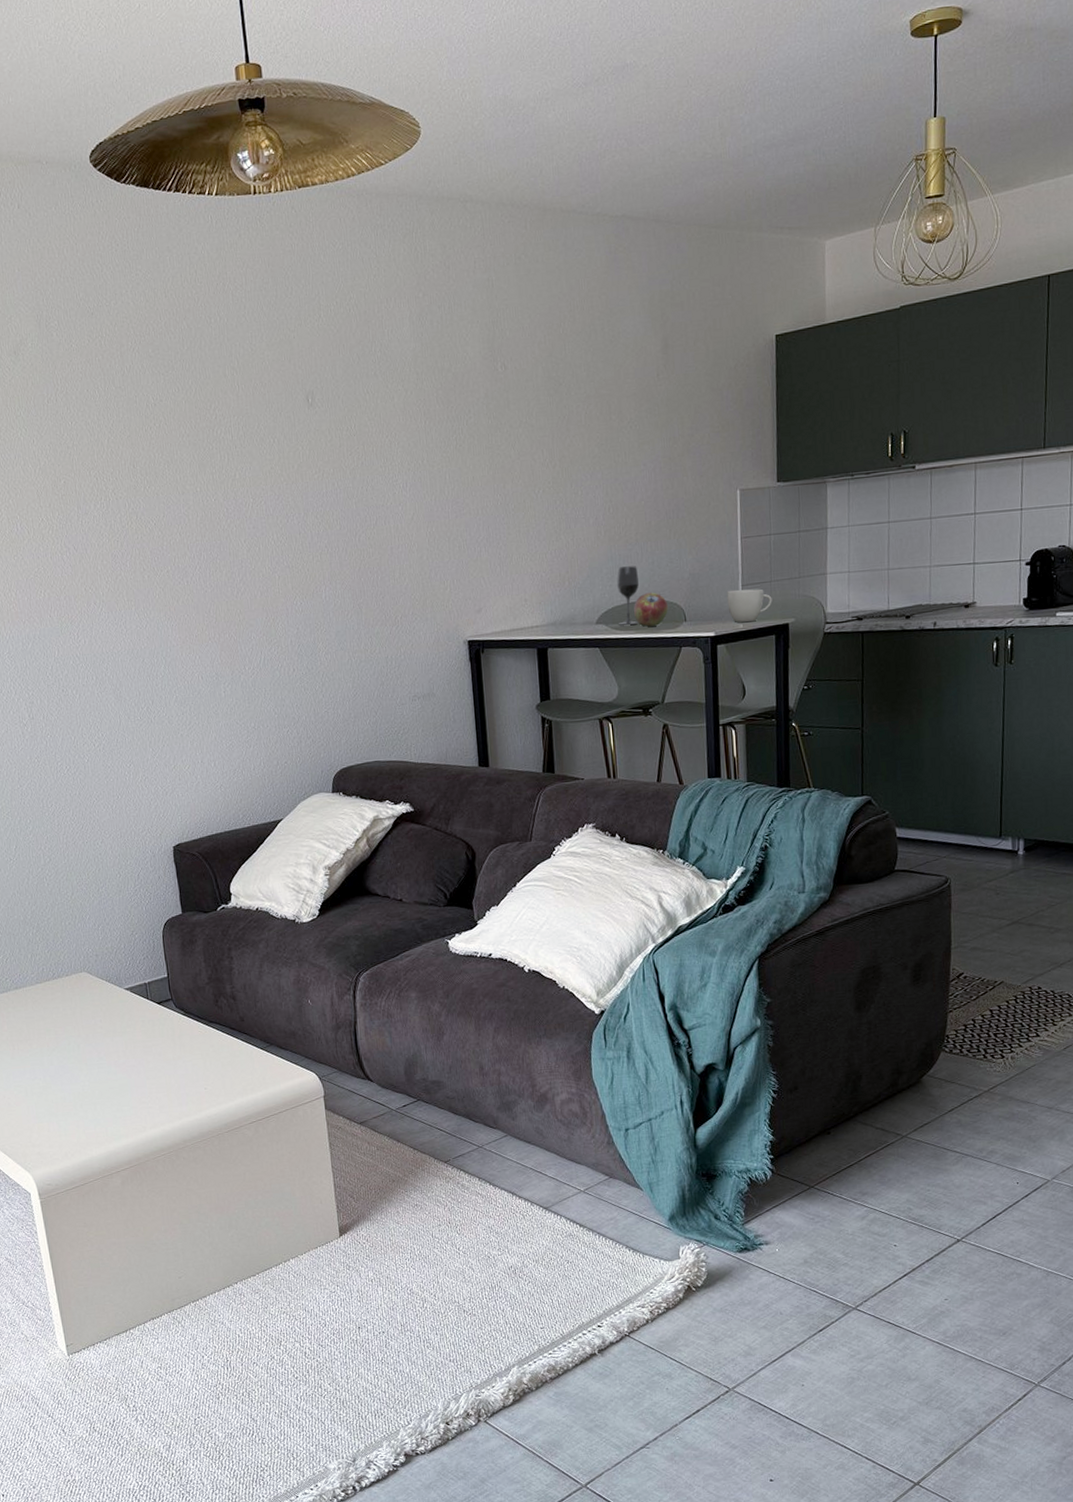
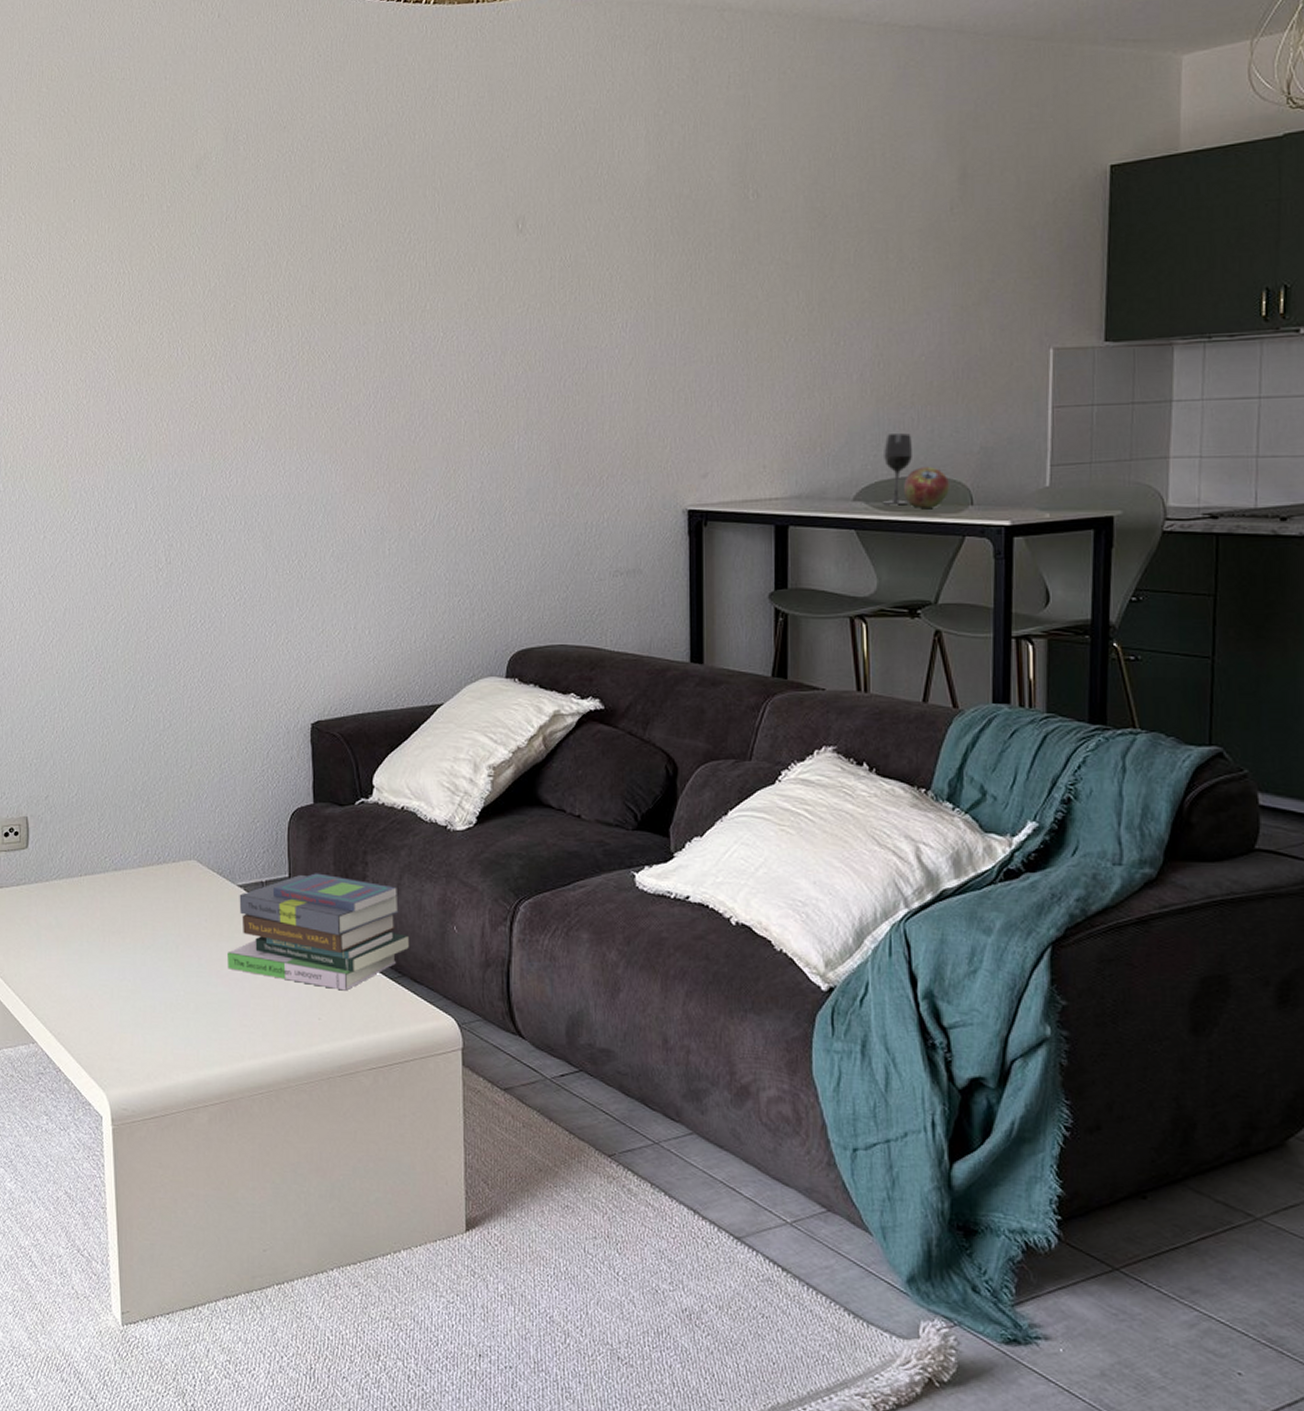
books: none [122,970,273,1064] -> present [227,873,409,991]
cup: present [727,588,772,623] -> none [1030,470,1092,512]

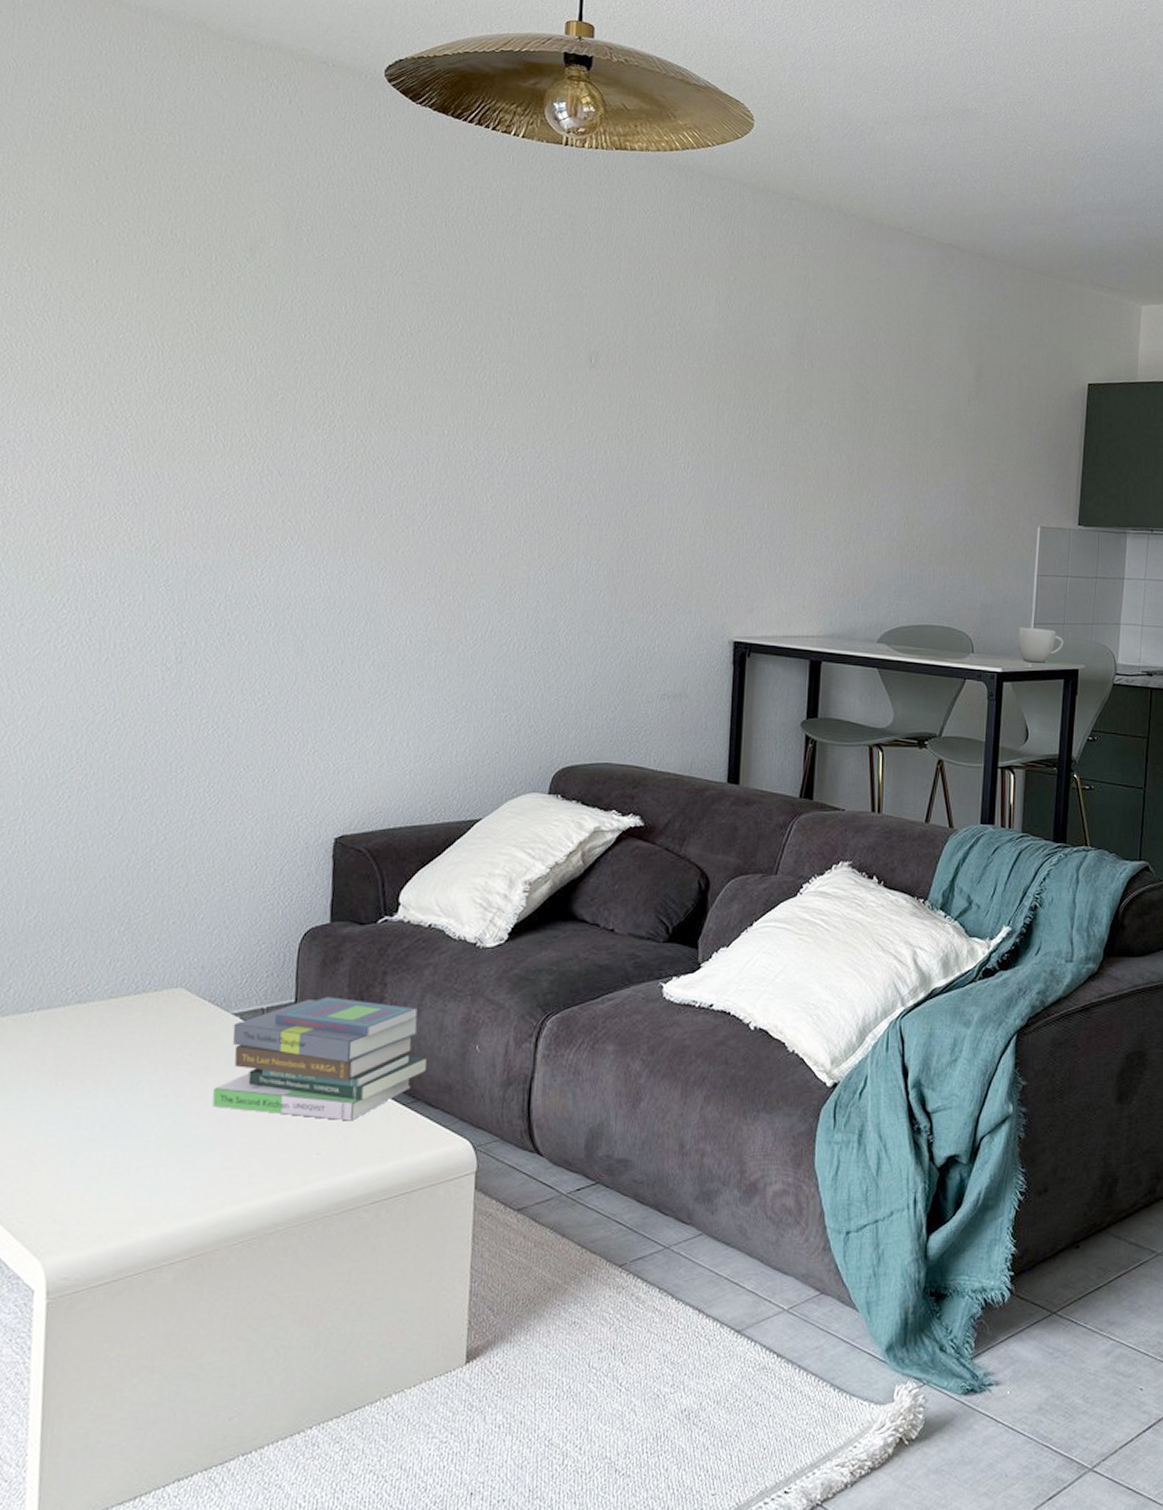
wine glass: present [882,433,914,506] -> none [901,587,929,650]
fruit: present [903,466,951,508] -> none [918,617,957,653]
cup: none [1030,470,1092,512] -> present [1018,627,1064,663]

